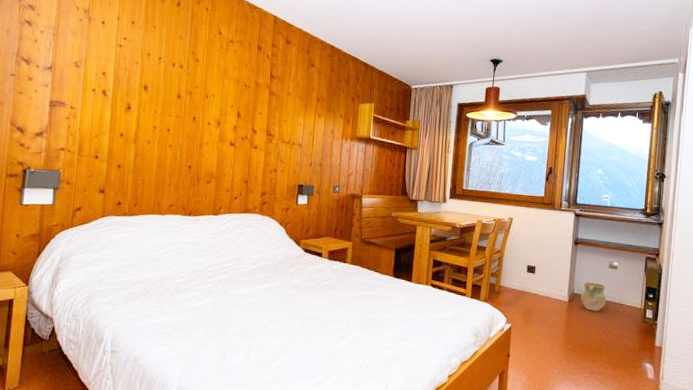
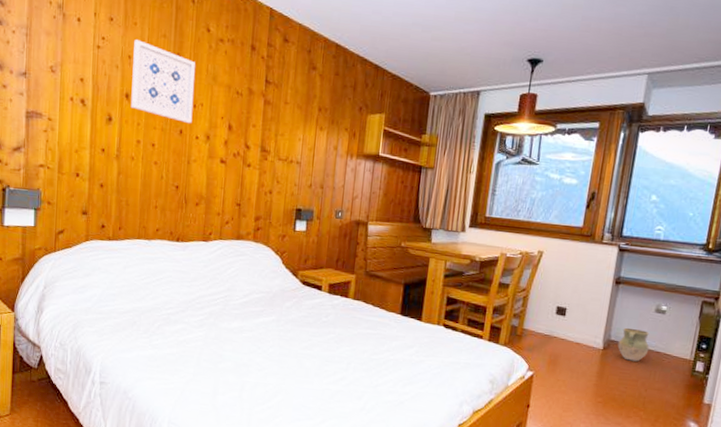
wall art: none [148,40,208,112] -> present [131,40,195,124]

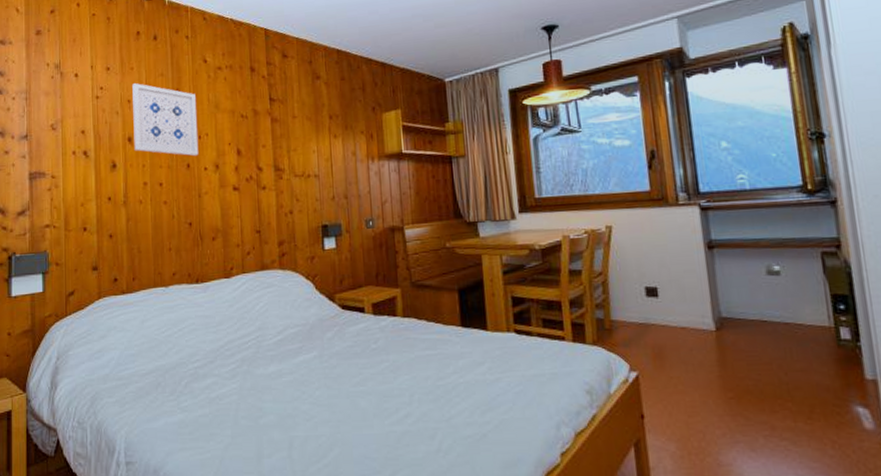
ceramic jug: present [617,327,649,362] -> none [732,298,774,340]

